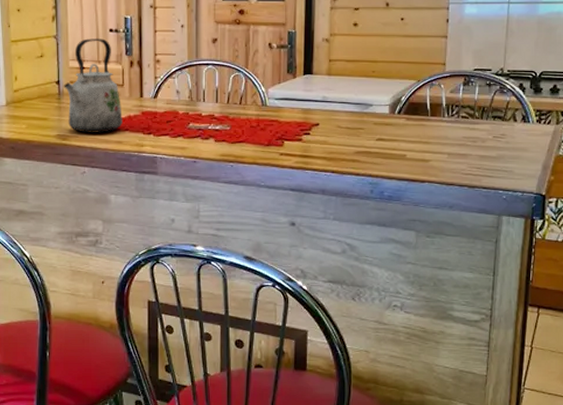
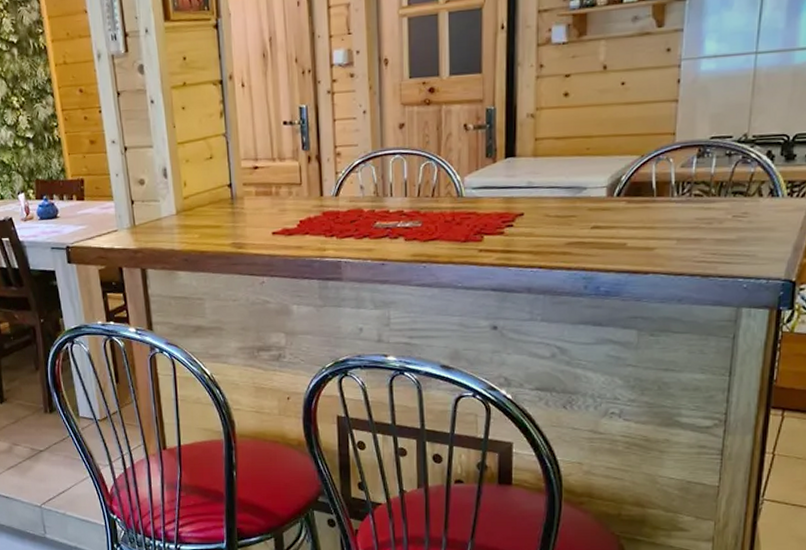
kettle: present [64,38,122,133] -> none [236,133,302,240]

